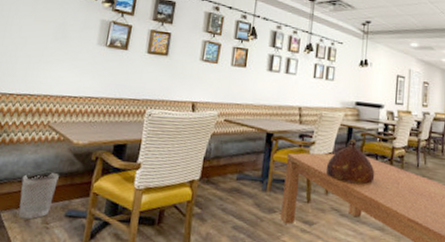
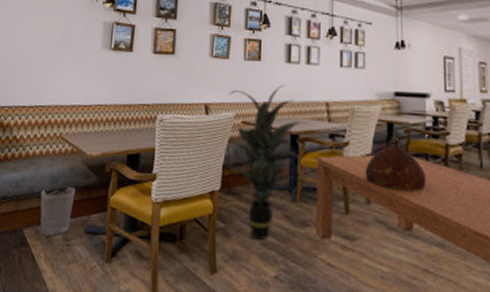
indoor plant: none [210,90,282,224] -> present [228,85,308,240]

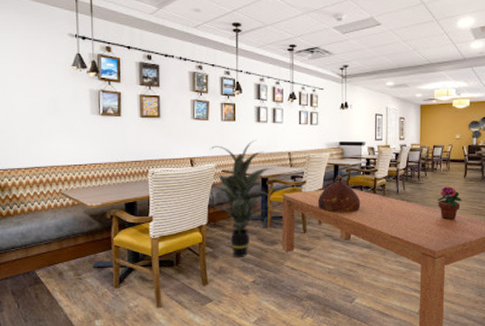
wastebasket: present [40,185,76,236] -> none [48,232,81,274]

